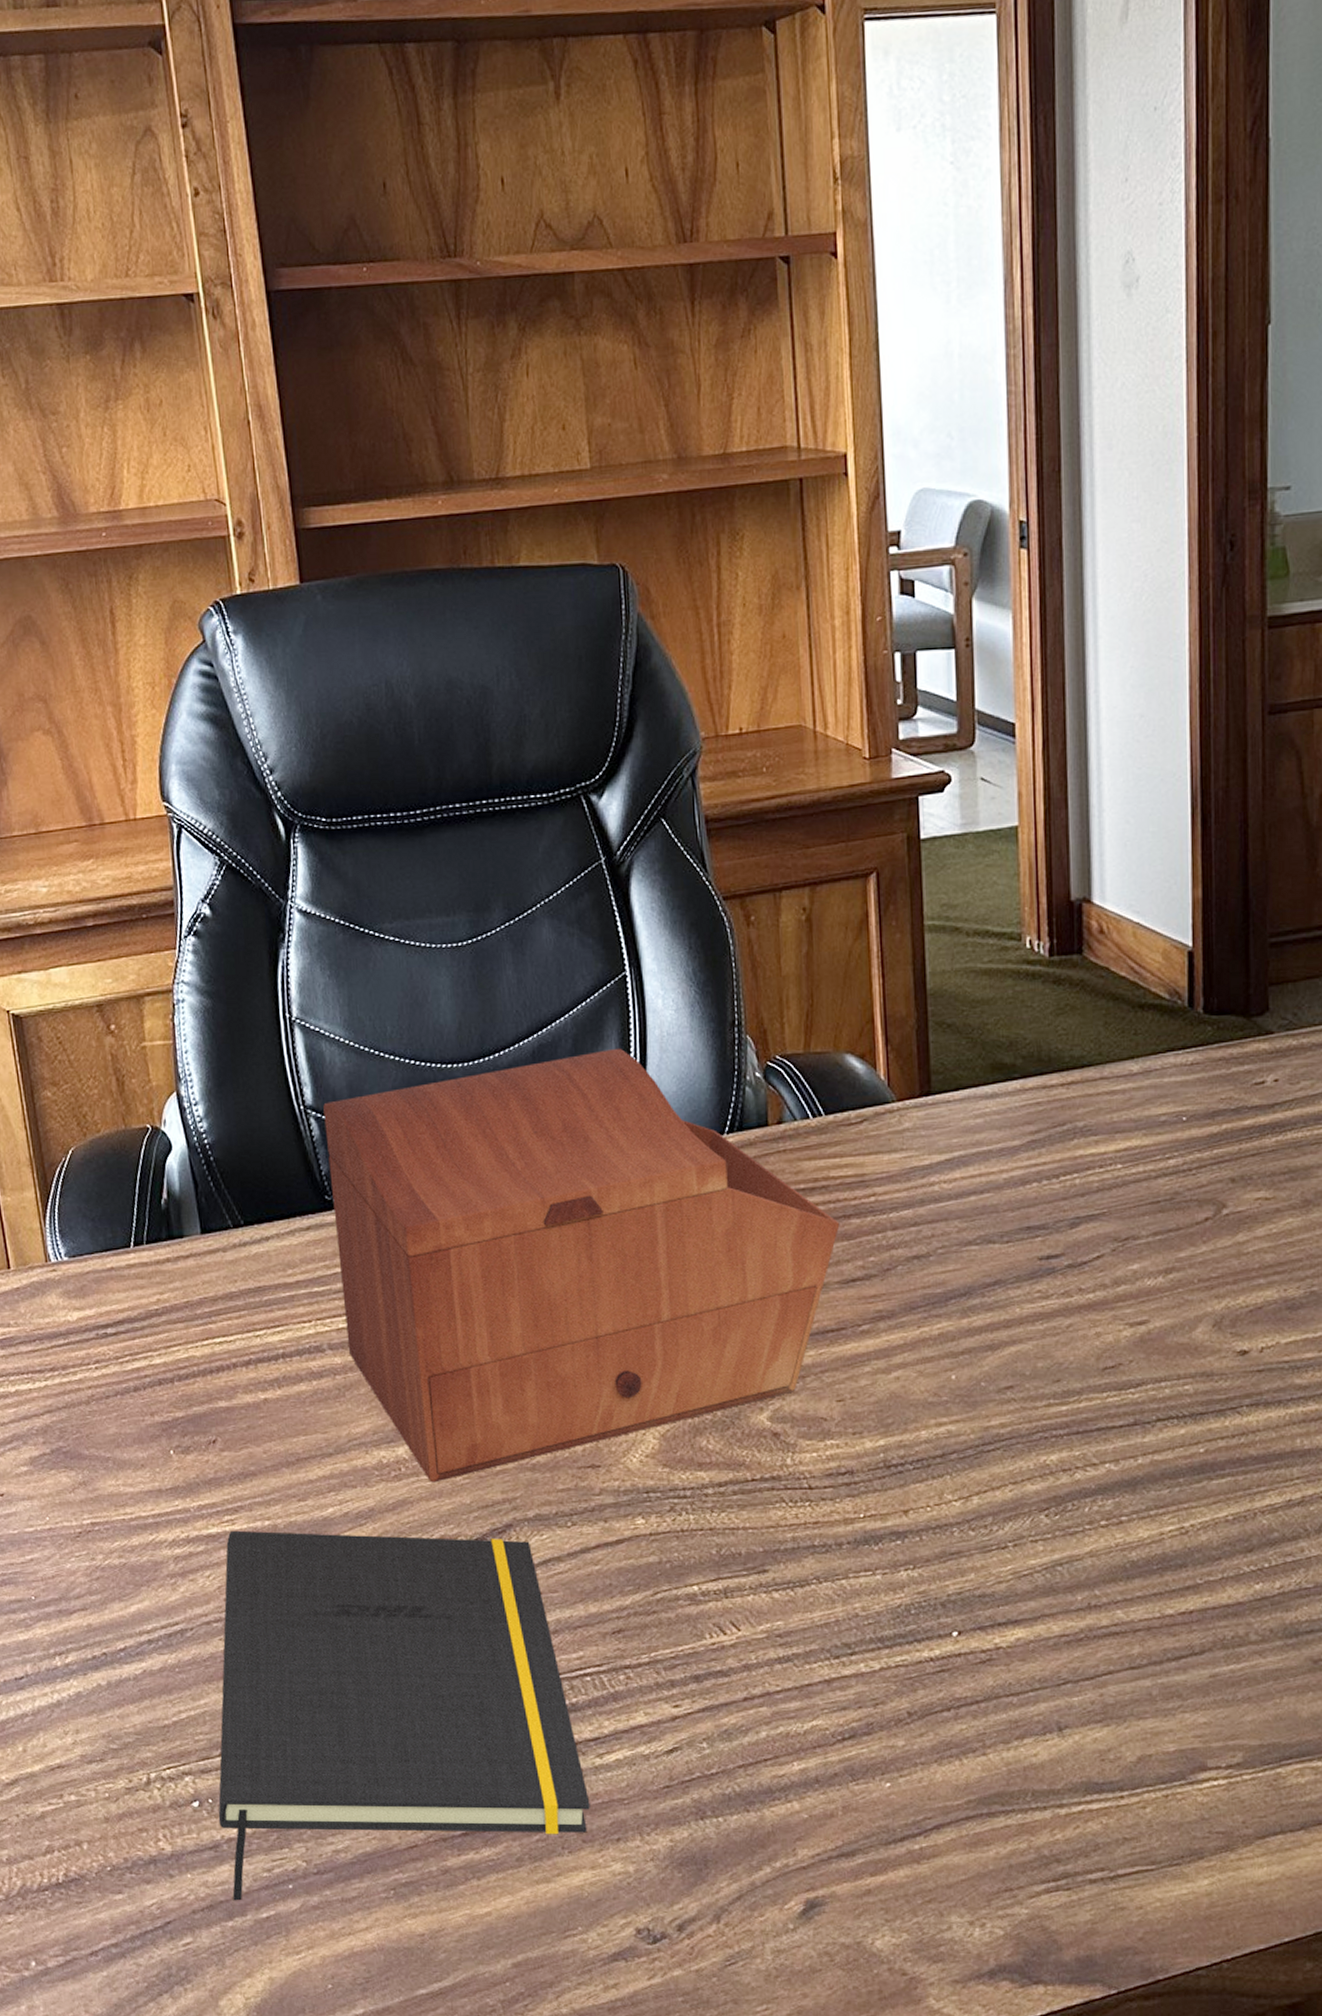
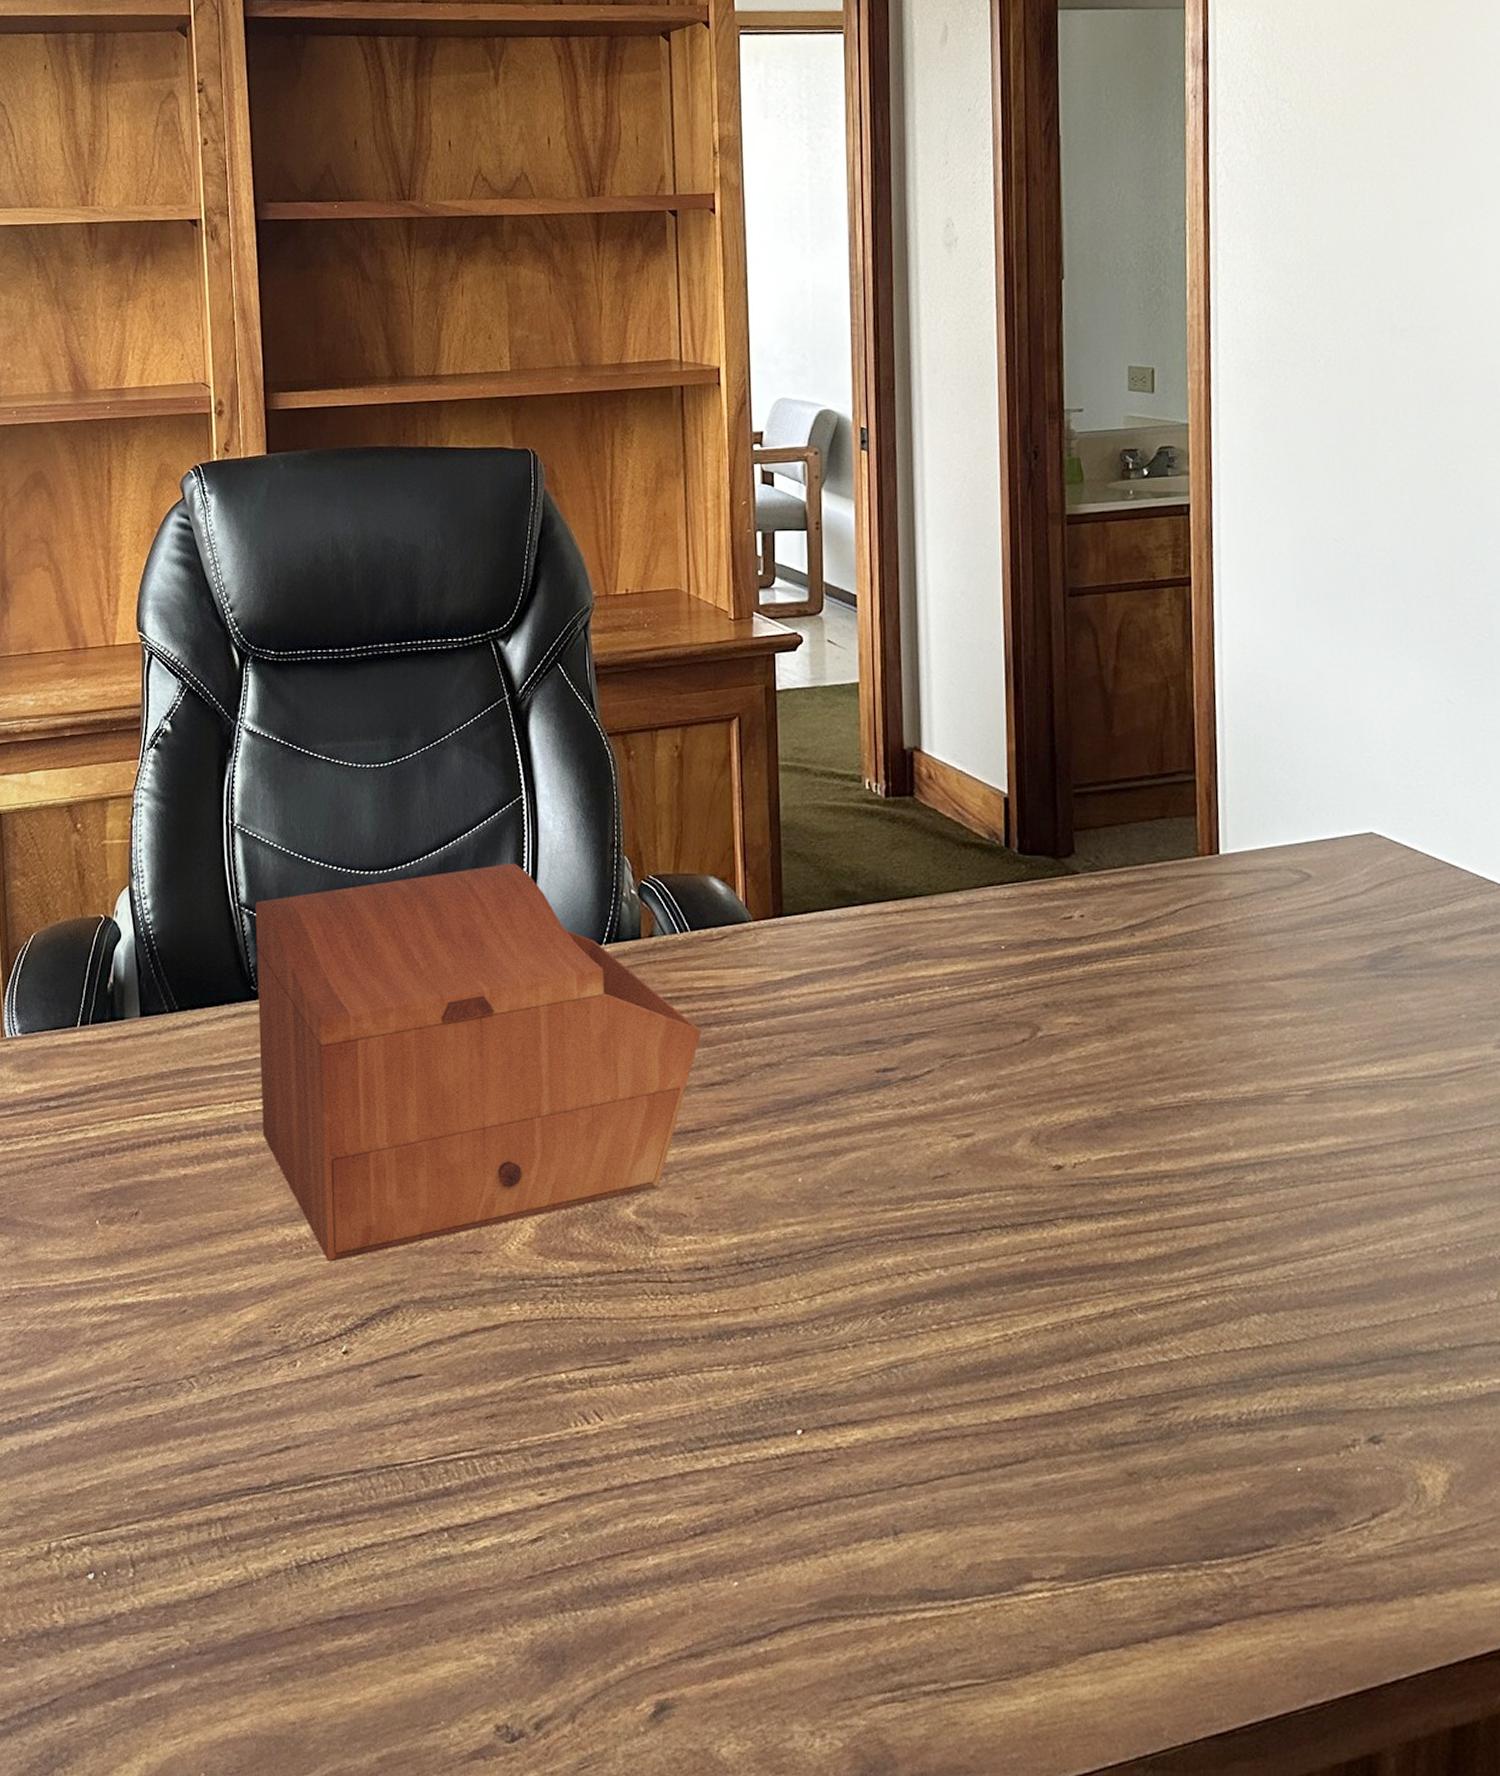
notepad: present [218,1530,590,1901] -> none [111,1301,458,1680]

